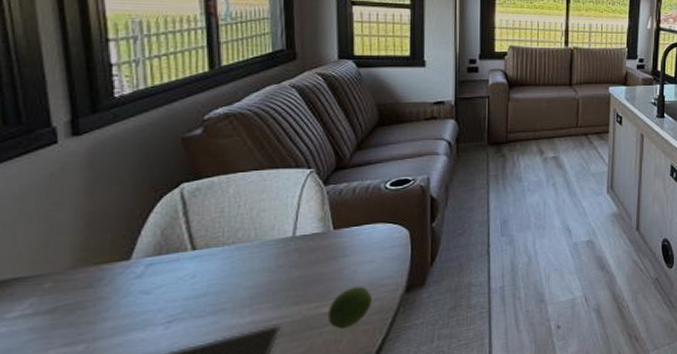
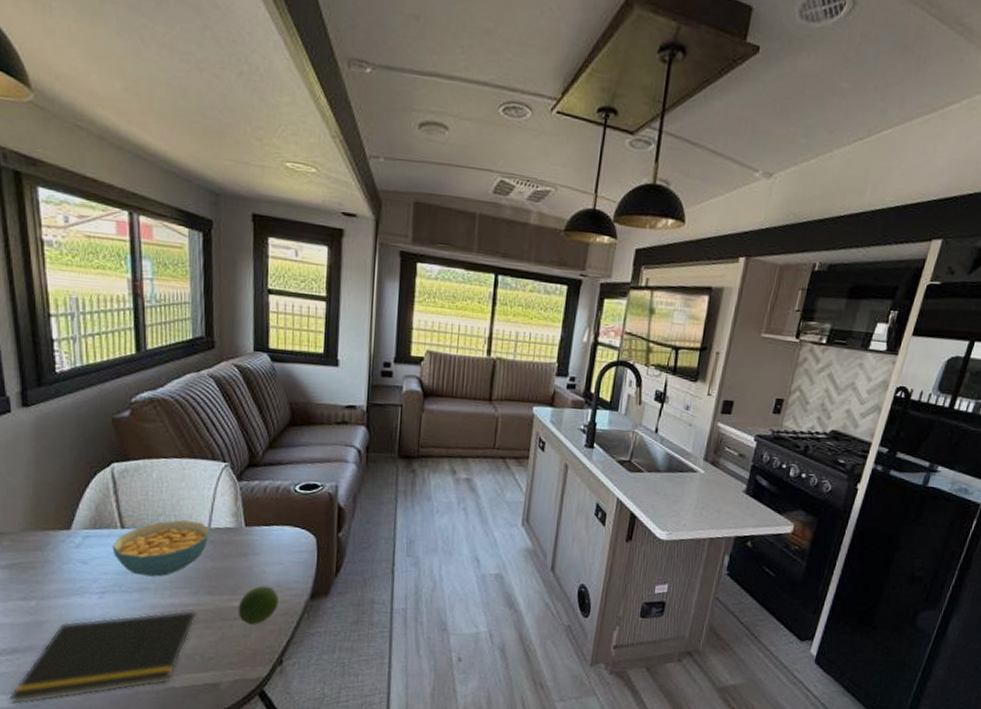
cereal bowl: none [181,232,296,297] -> present [112,520,211,577]

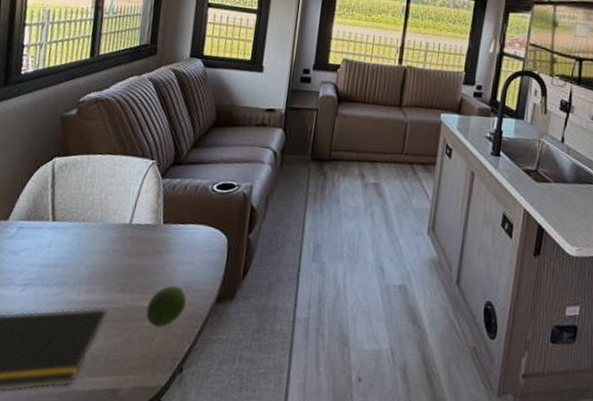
cereal bowl: present [112,520,211,577] -> none [41,214,132,272]

